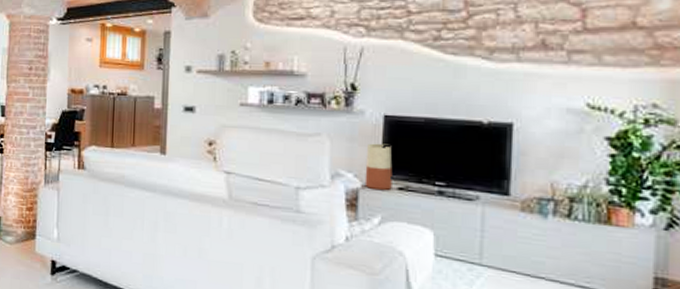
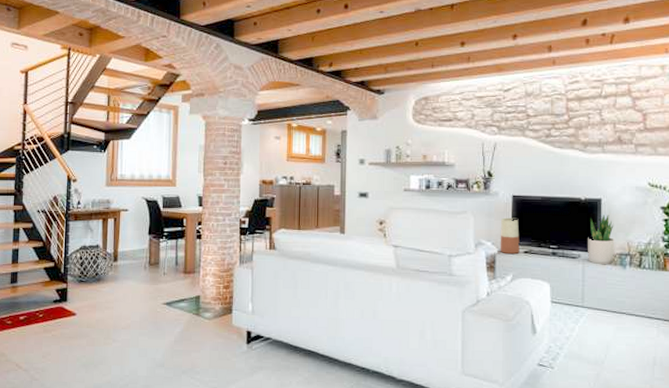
planter: none [490,145,532,212] -> present [588,215,615,265]

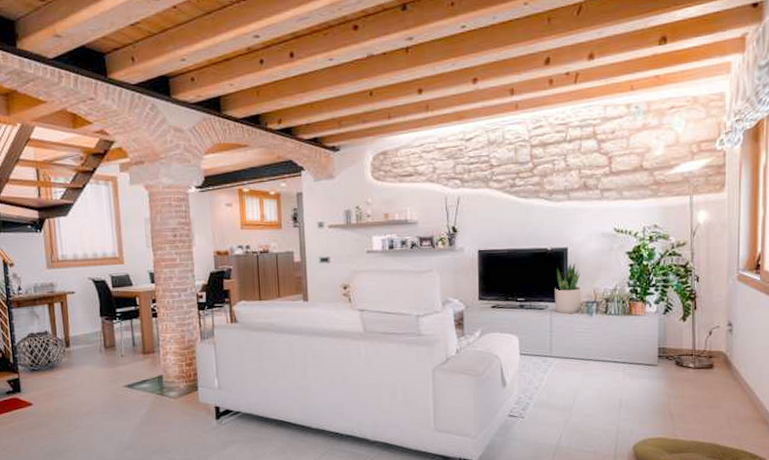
vase: present [500,217,520,255] -> none [467,273,487,311]

